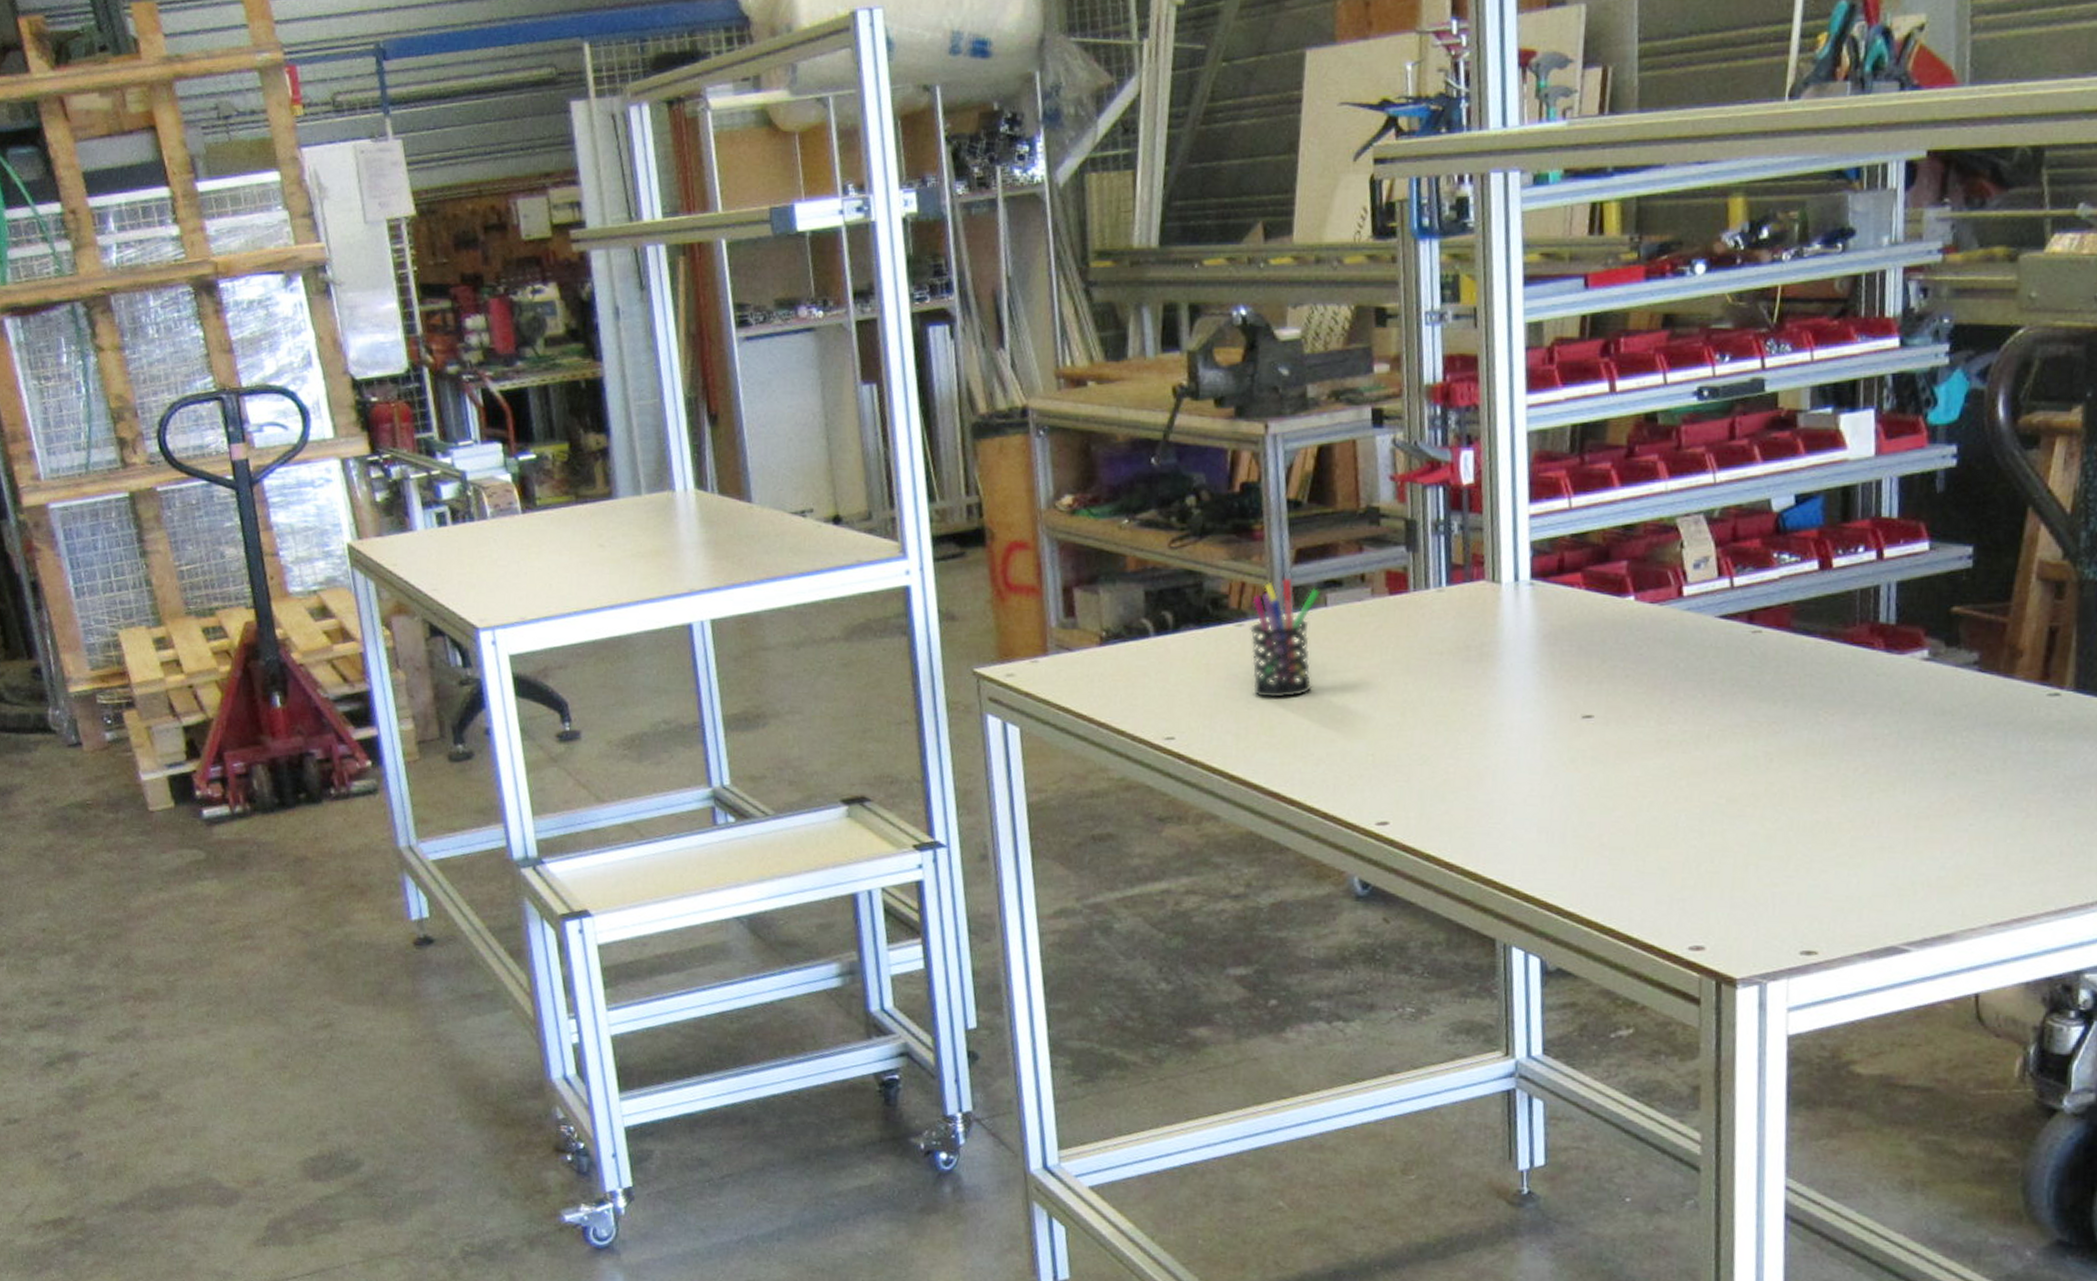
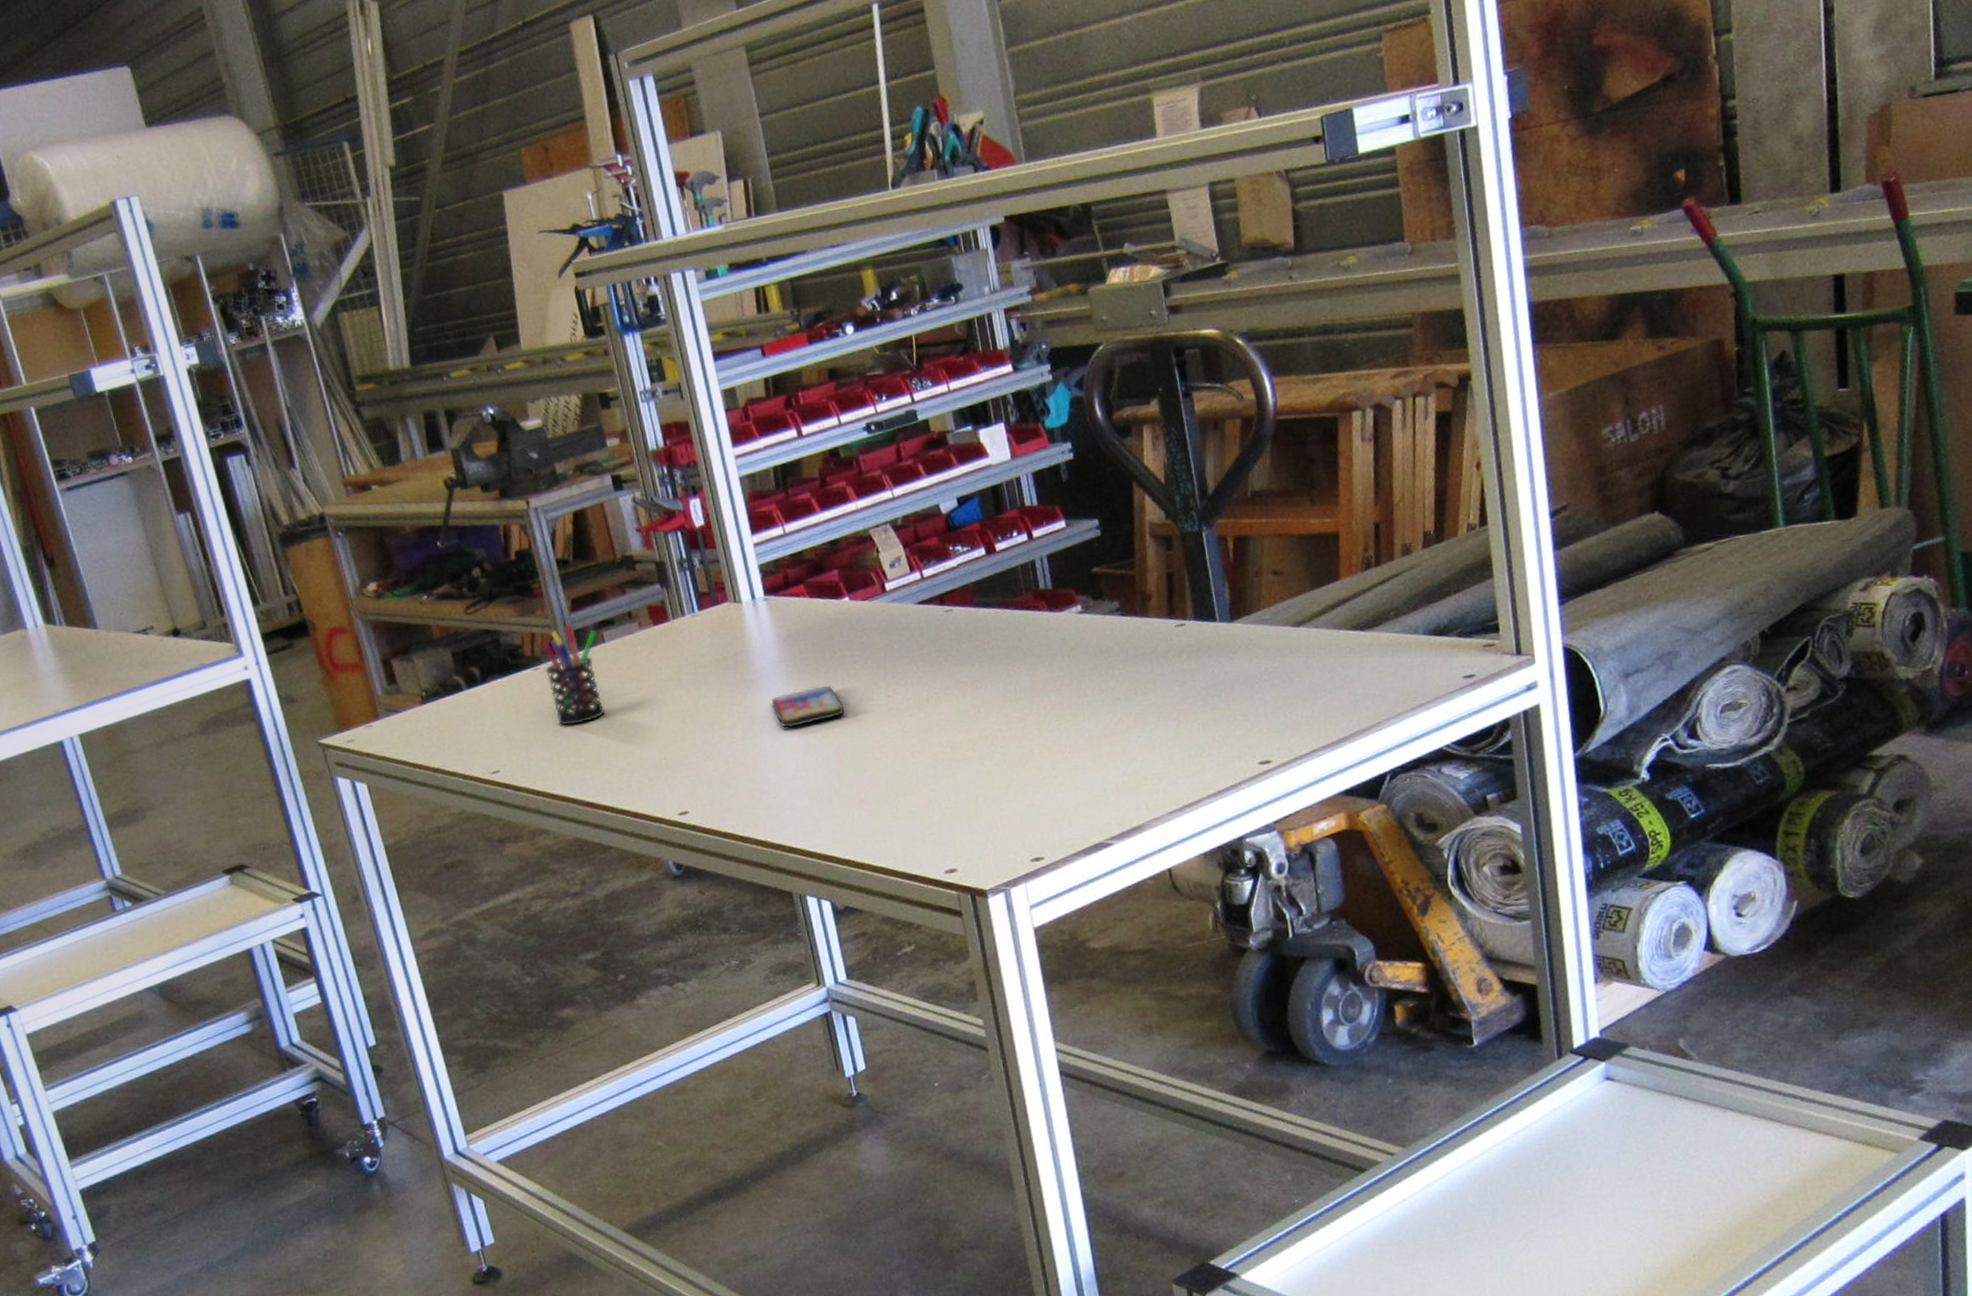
smartphone: none [1513,698,1603,743] -> present [771,685,845,728]

